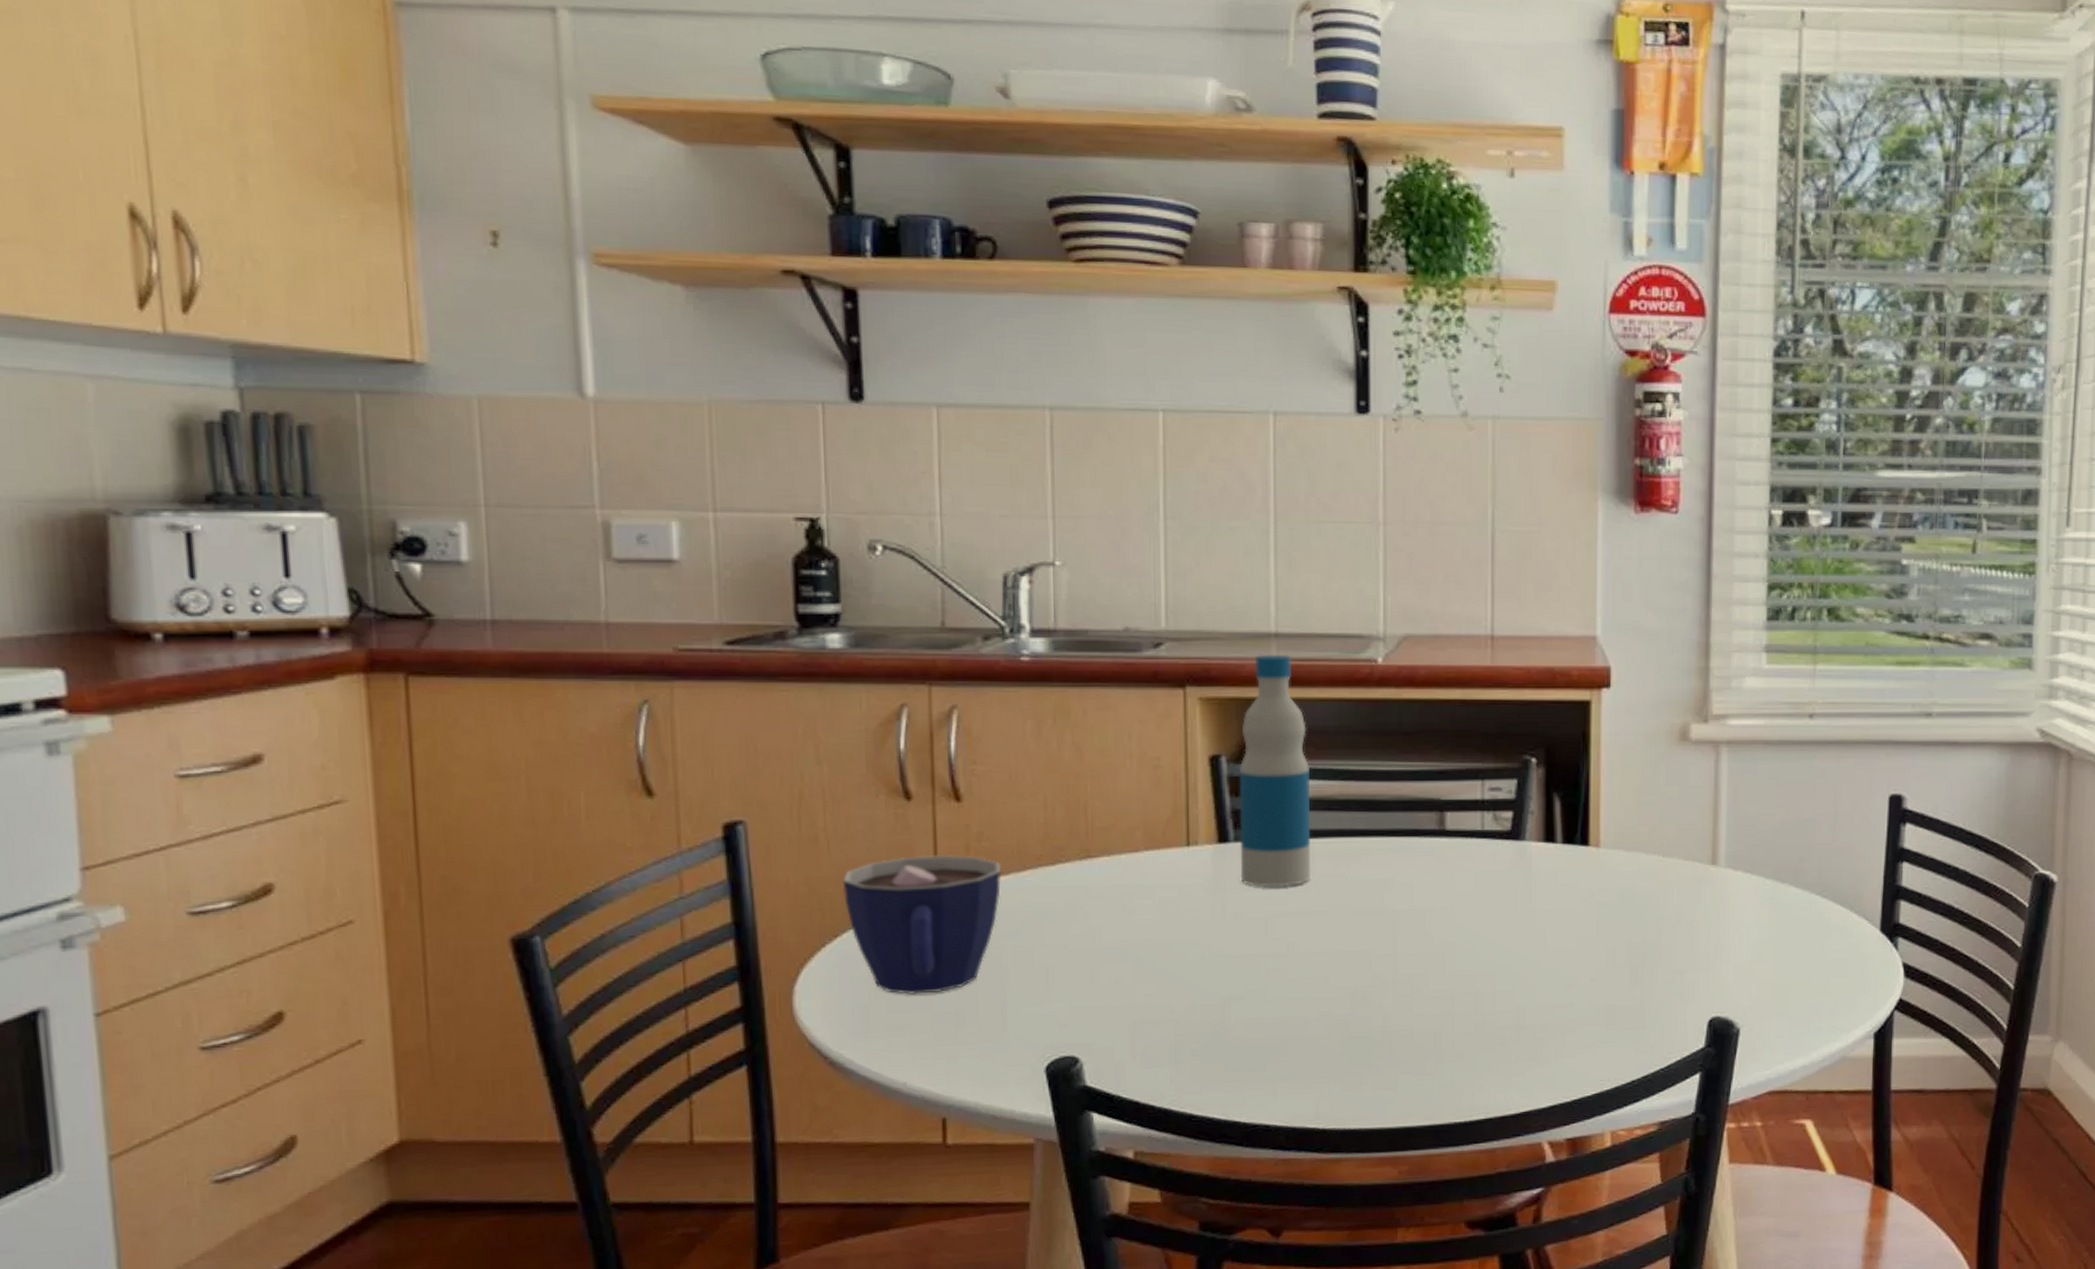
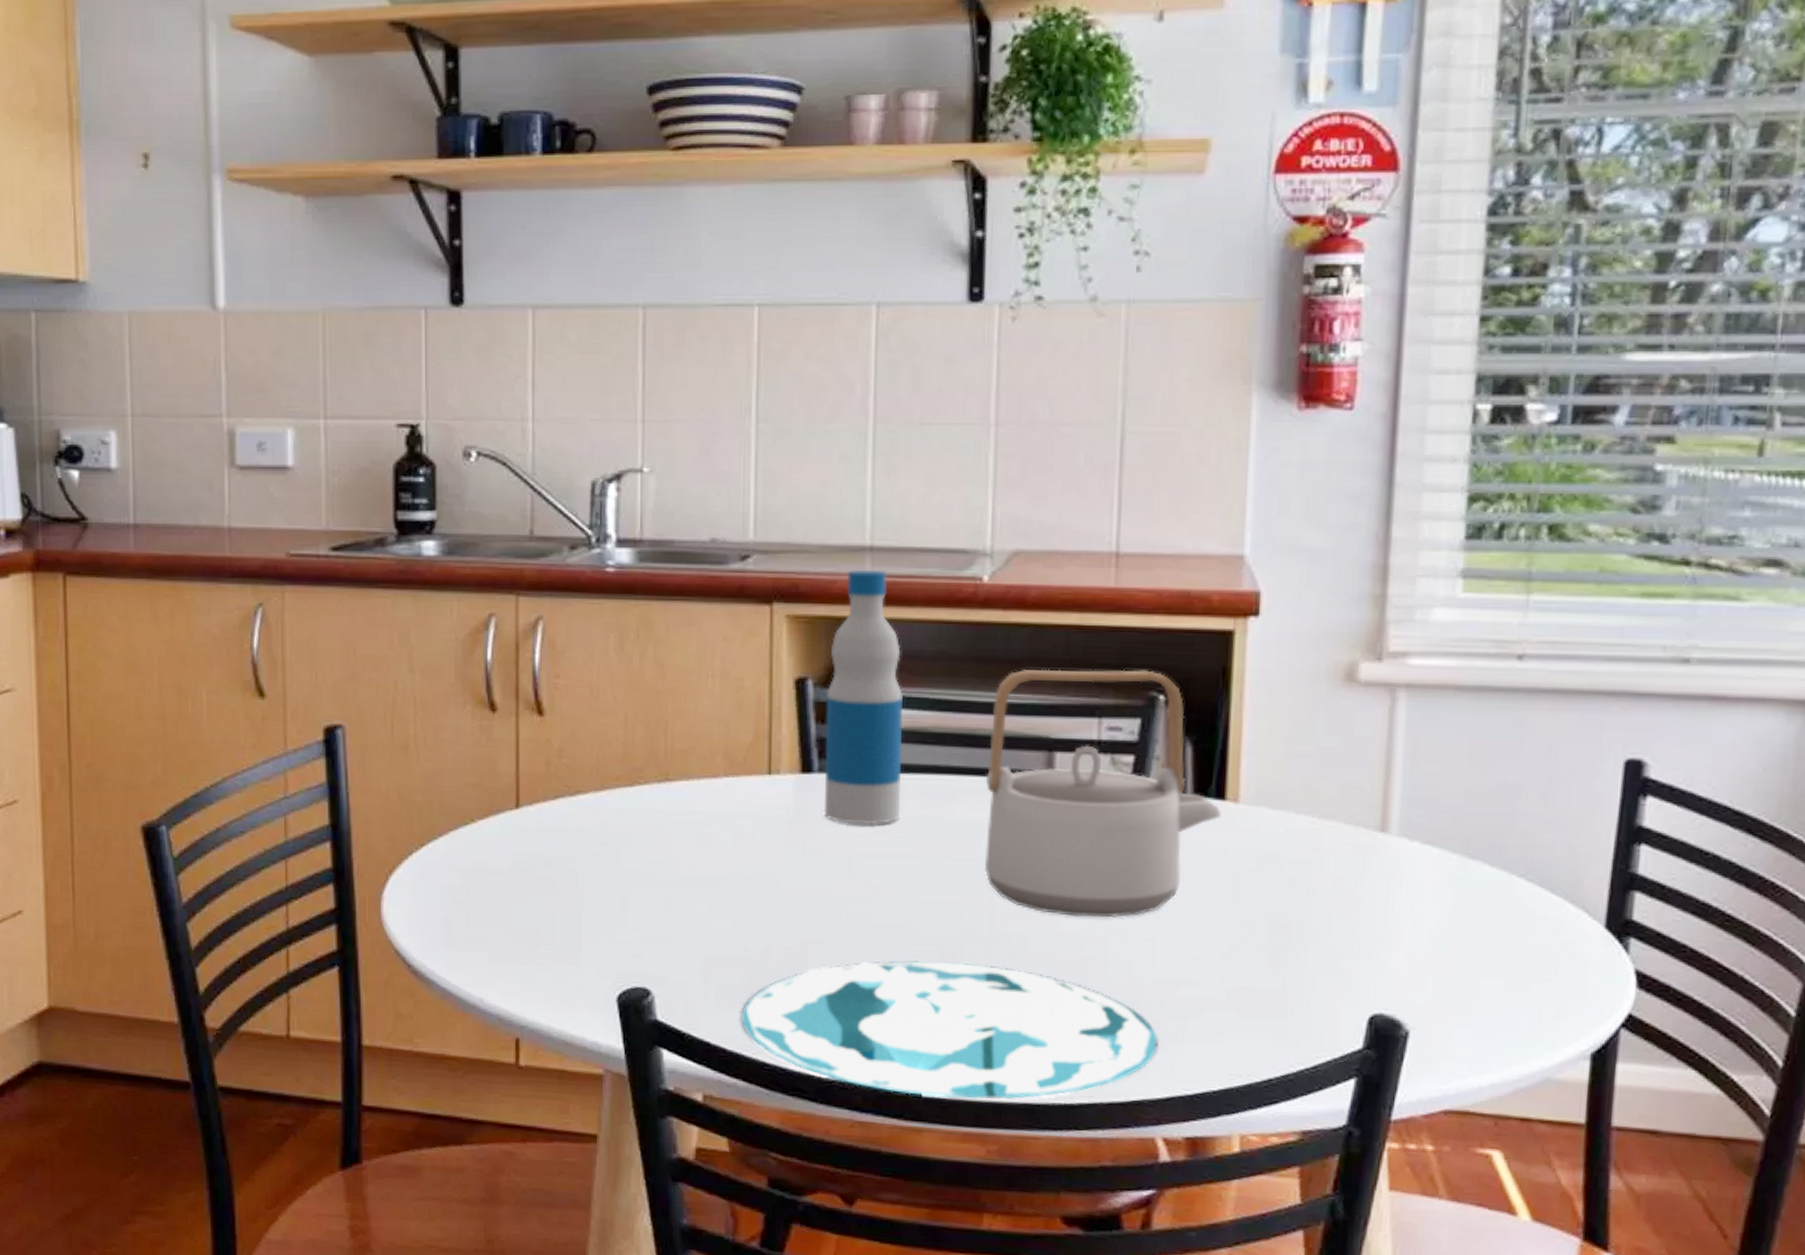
cup: present [842,854,1002,994] -> none [429,768,580,911]
plate: none [1168,1005,1541,1129] -> present [741,960,1158,1100]
teapot: none [1386,737,1586,956] -> present [985,669,1222,918]

